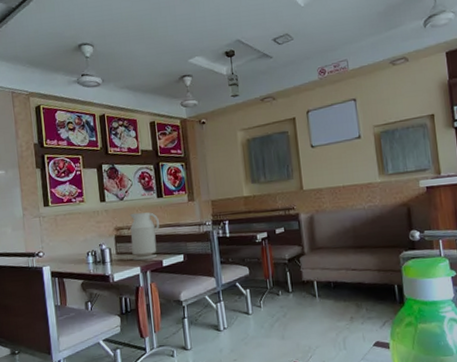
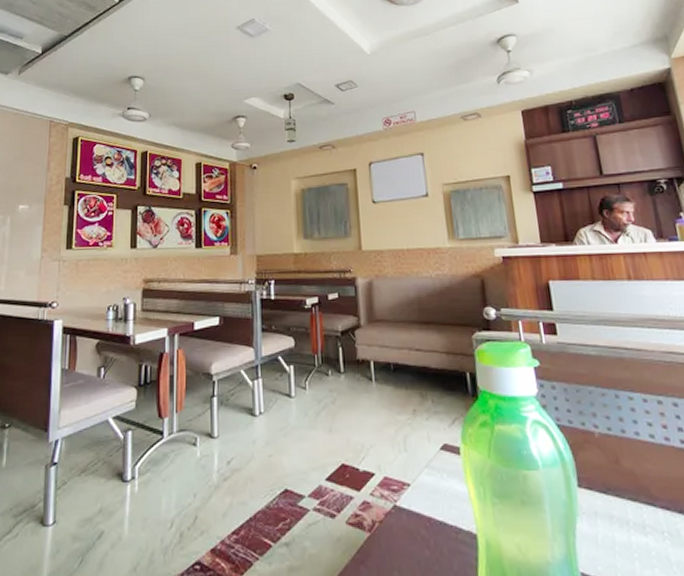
water jug: present [129,212,160,261] -> none [159,263,196,321]

